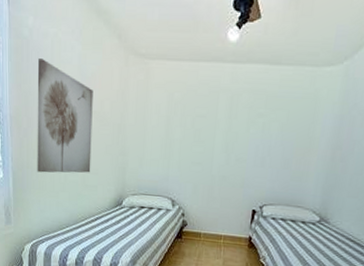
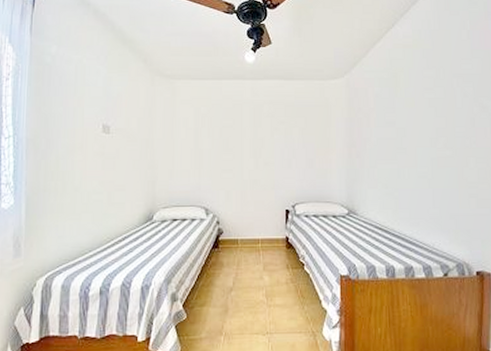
wall art: present [37,58,93,173] -> none [55,82,119,195]

